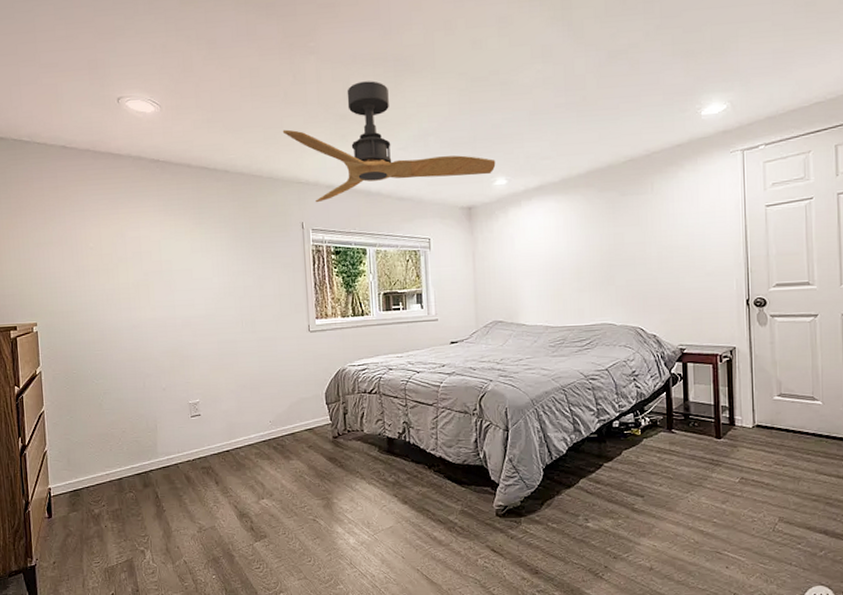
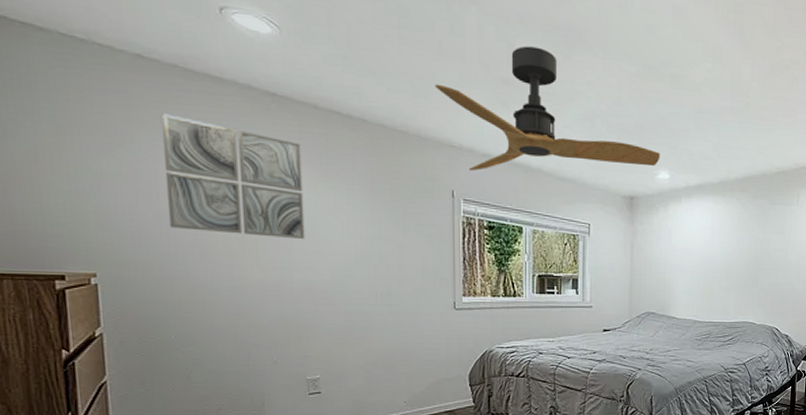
wall art: none [78,189,184,281] -> present [160,113,305,240]

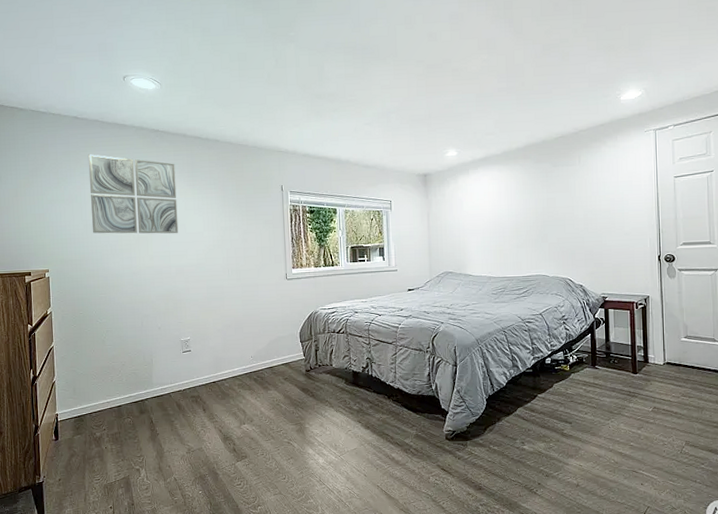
ceiling fan: present [434,46,660,171] -> none [266,66,448,169]

